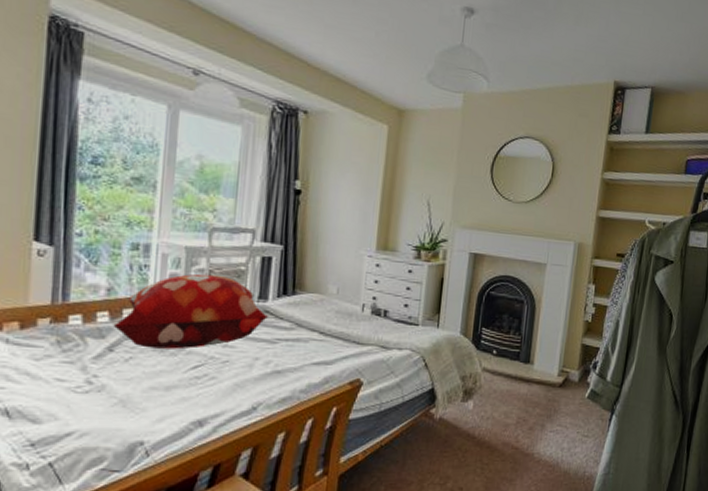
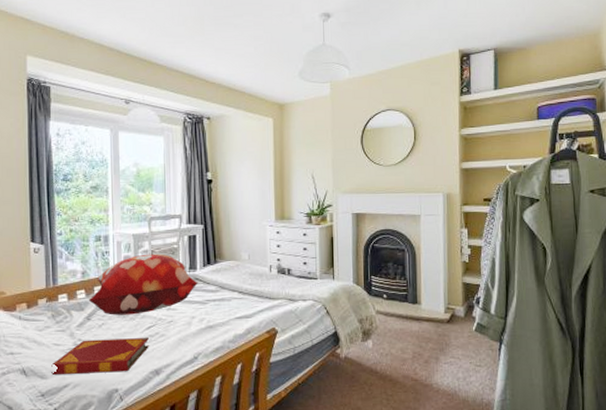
hardback book: none [49,376,193,421] -> present [51,338,149,376]

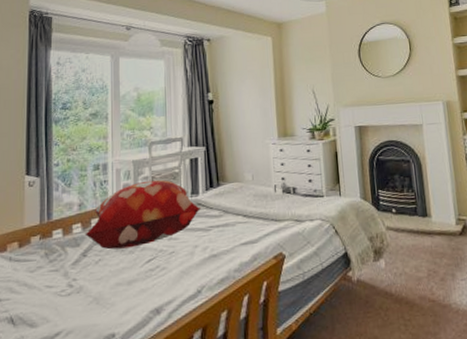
hardback book: present [51,338,149,376] -> none [42,272,149,323]

